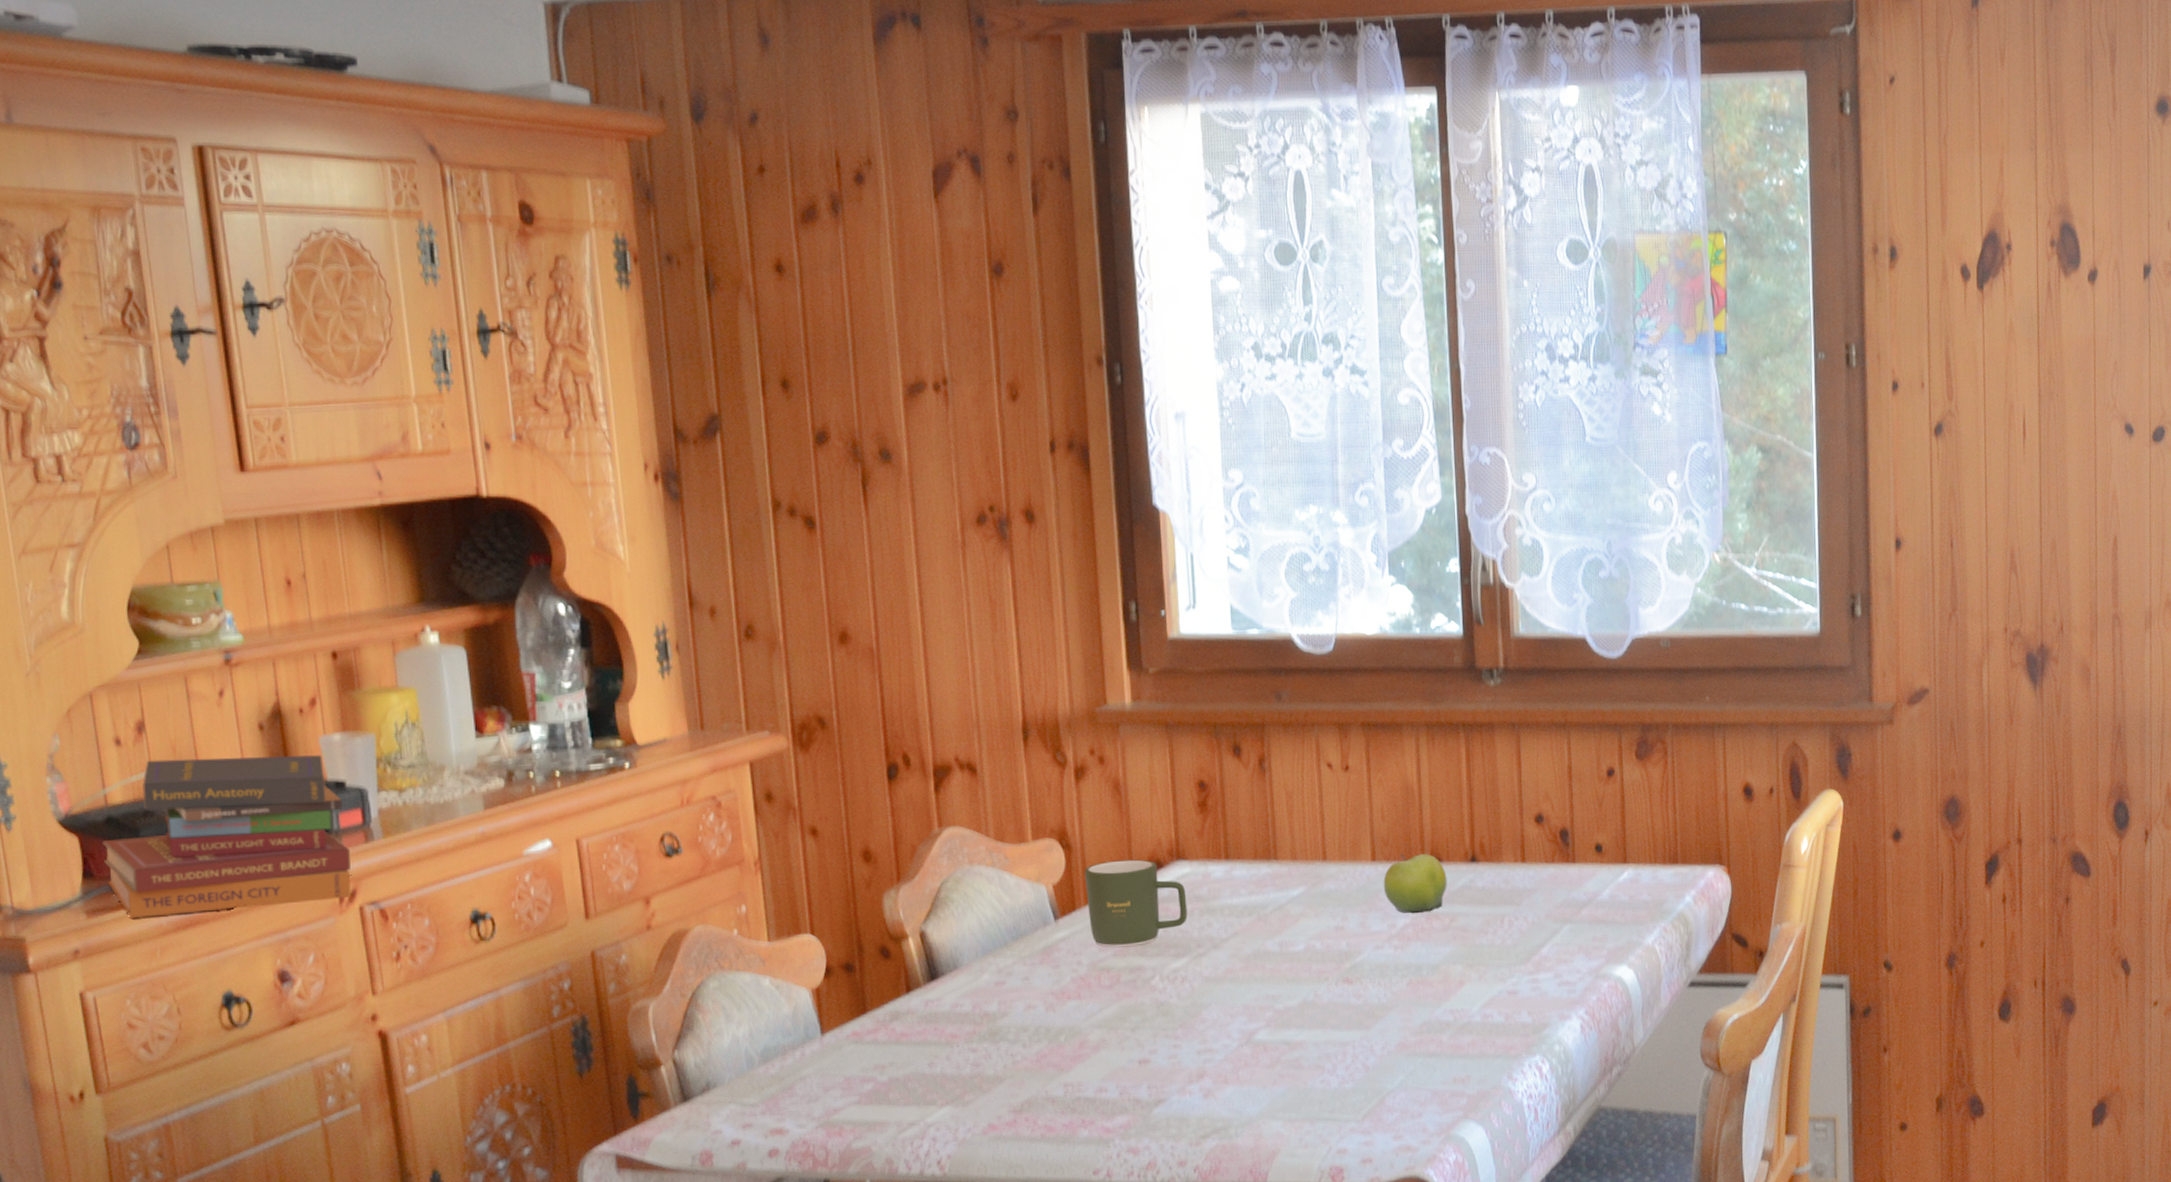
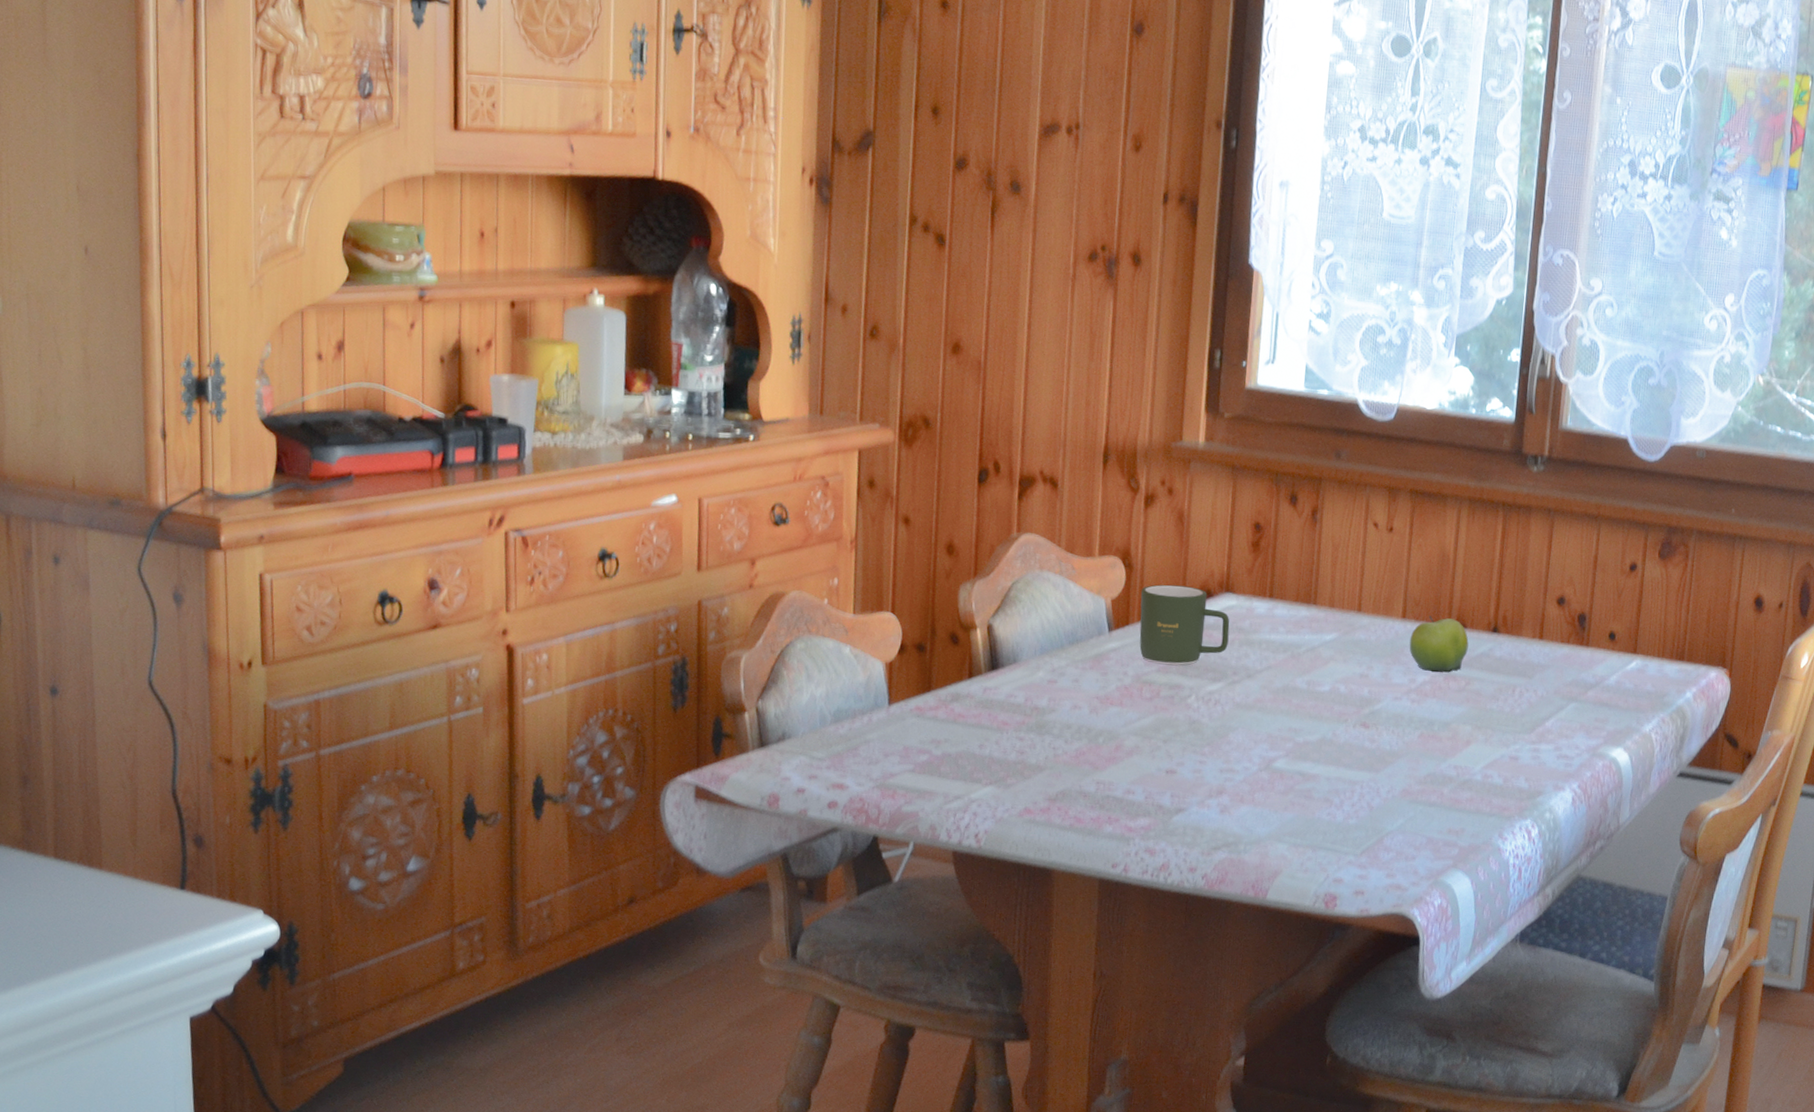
books: present [102,755,351,919] -> none [294,376,503,523]

